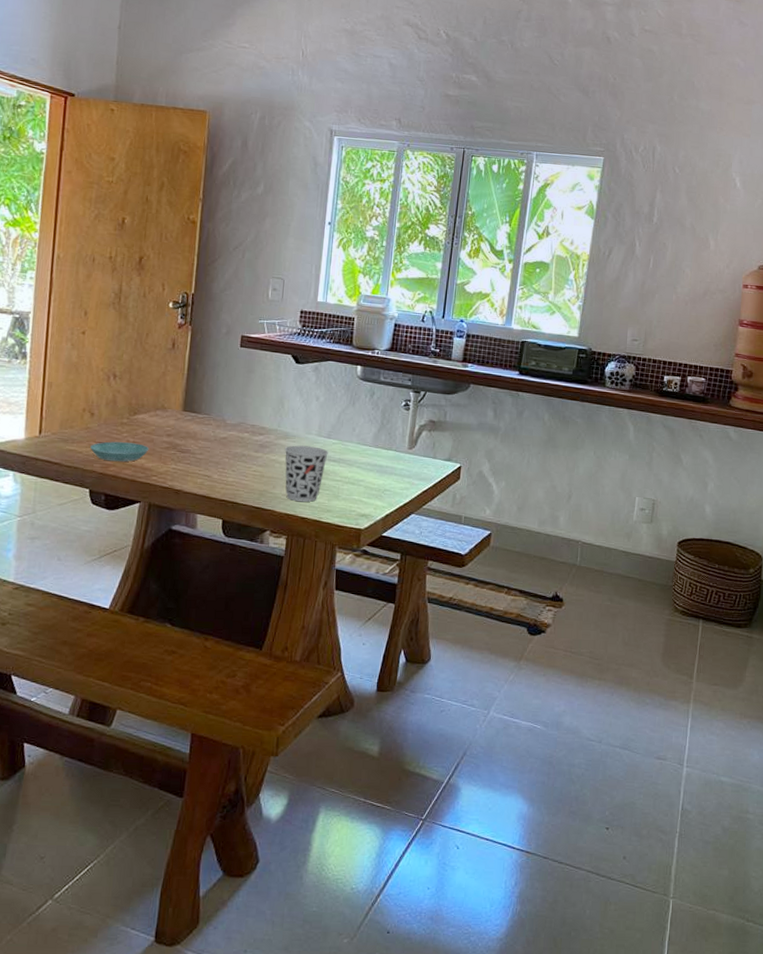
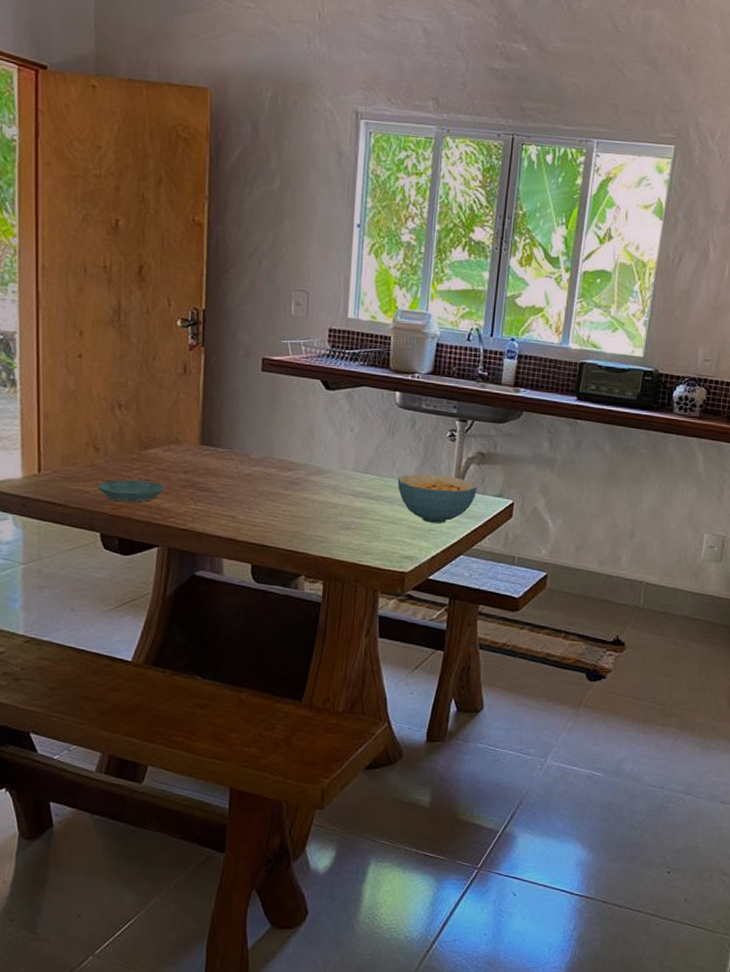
cup: present [284,445,328,502] -> none [317,481,366,544]
cereal bowl: none [356,439,428,484] -> present [397,474,477,523]

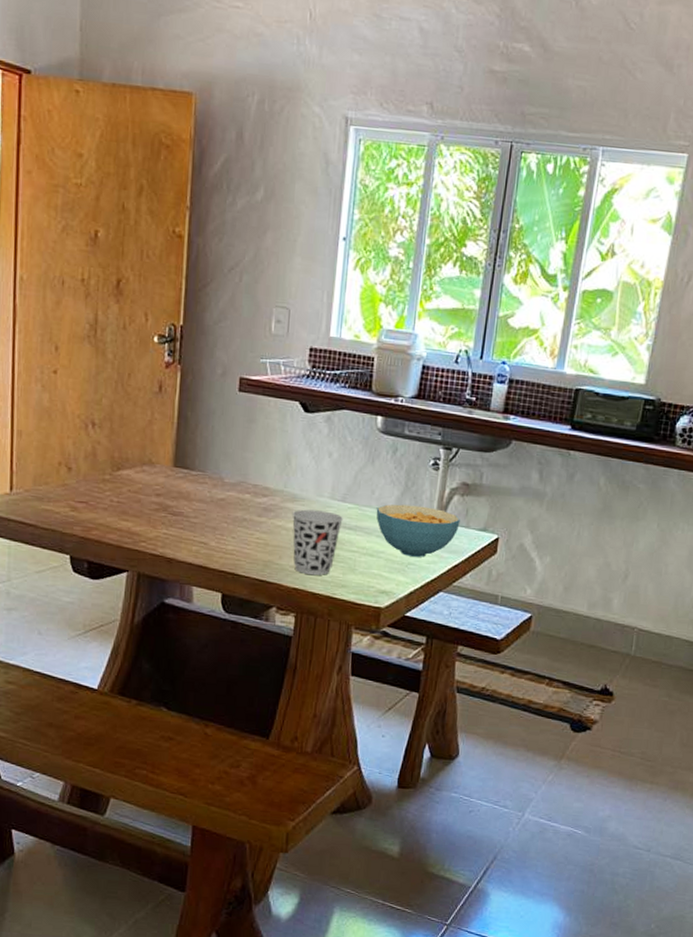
saucer: present [98,479,165,503] -> none [69,501,136,525]
cup: none [317,481,366,544] -> present [292,509,343,575]

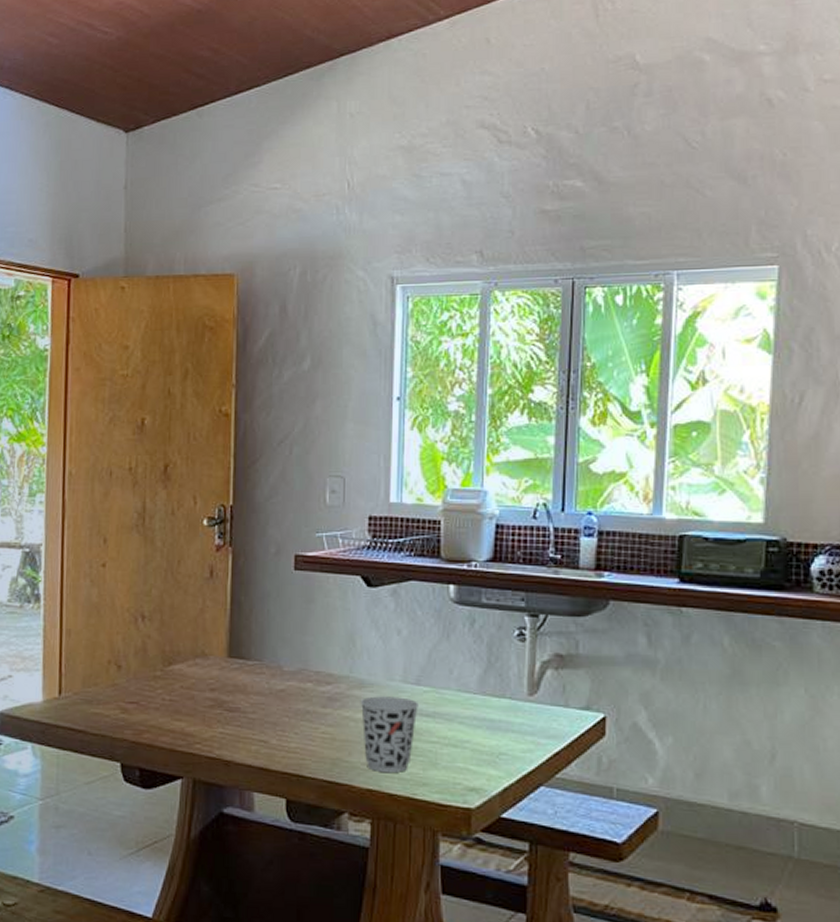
cereal bowl: present [376,504,460,557] -> none [456,683,557,745]

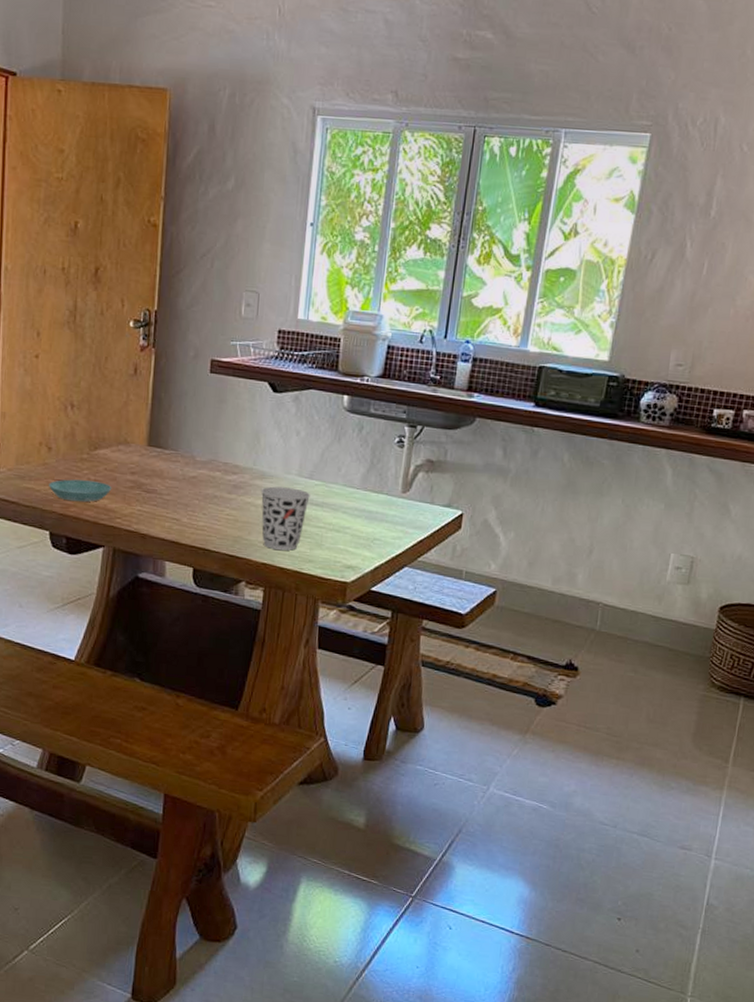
saucer: none [119,701,190,727] -> present [49,479,112,502]

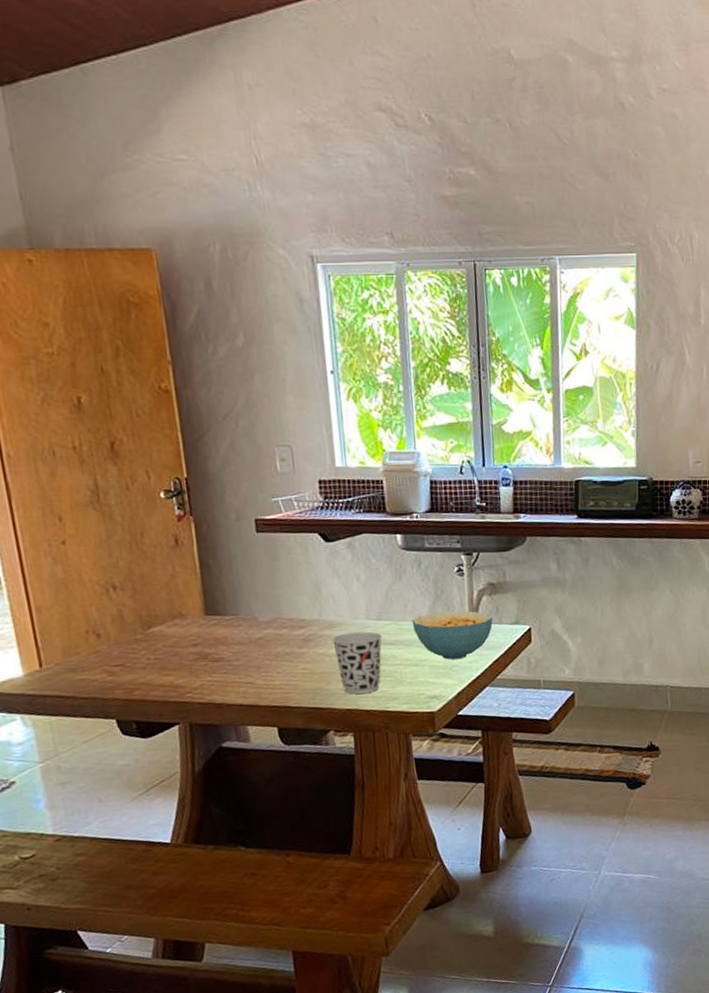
saucer: present [49,479,112,502] -> none [105,659,176,685]
cereal bowl: none [342,481,425,533] -> present [412,611,493,660]

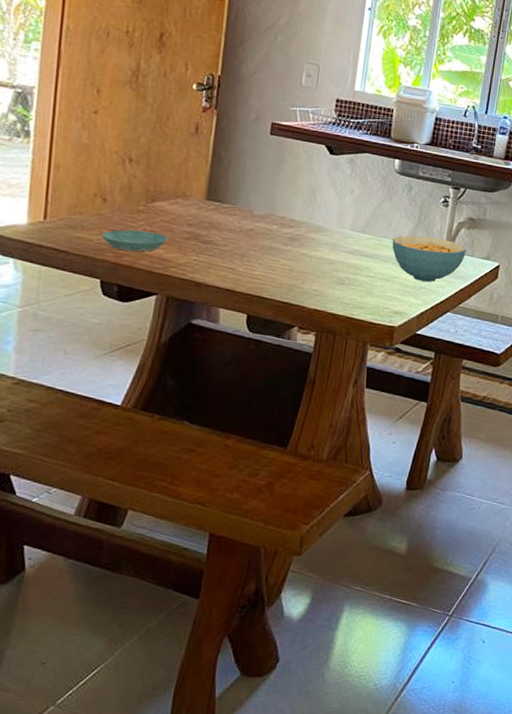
saucer: none [105,659,176,685] -> present [102,229,168,252]
cup: present [331,631,382,694] -> none [315,239,362,298]

